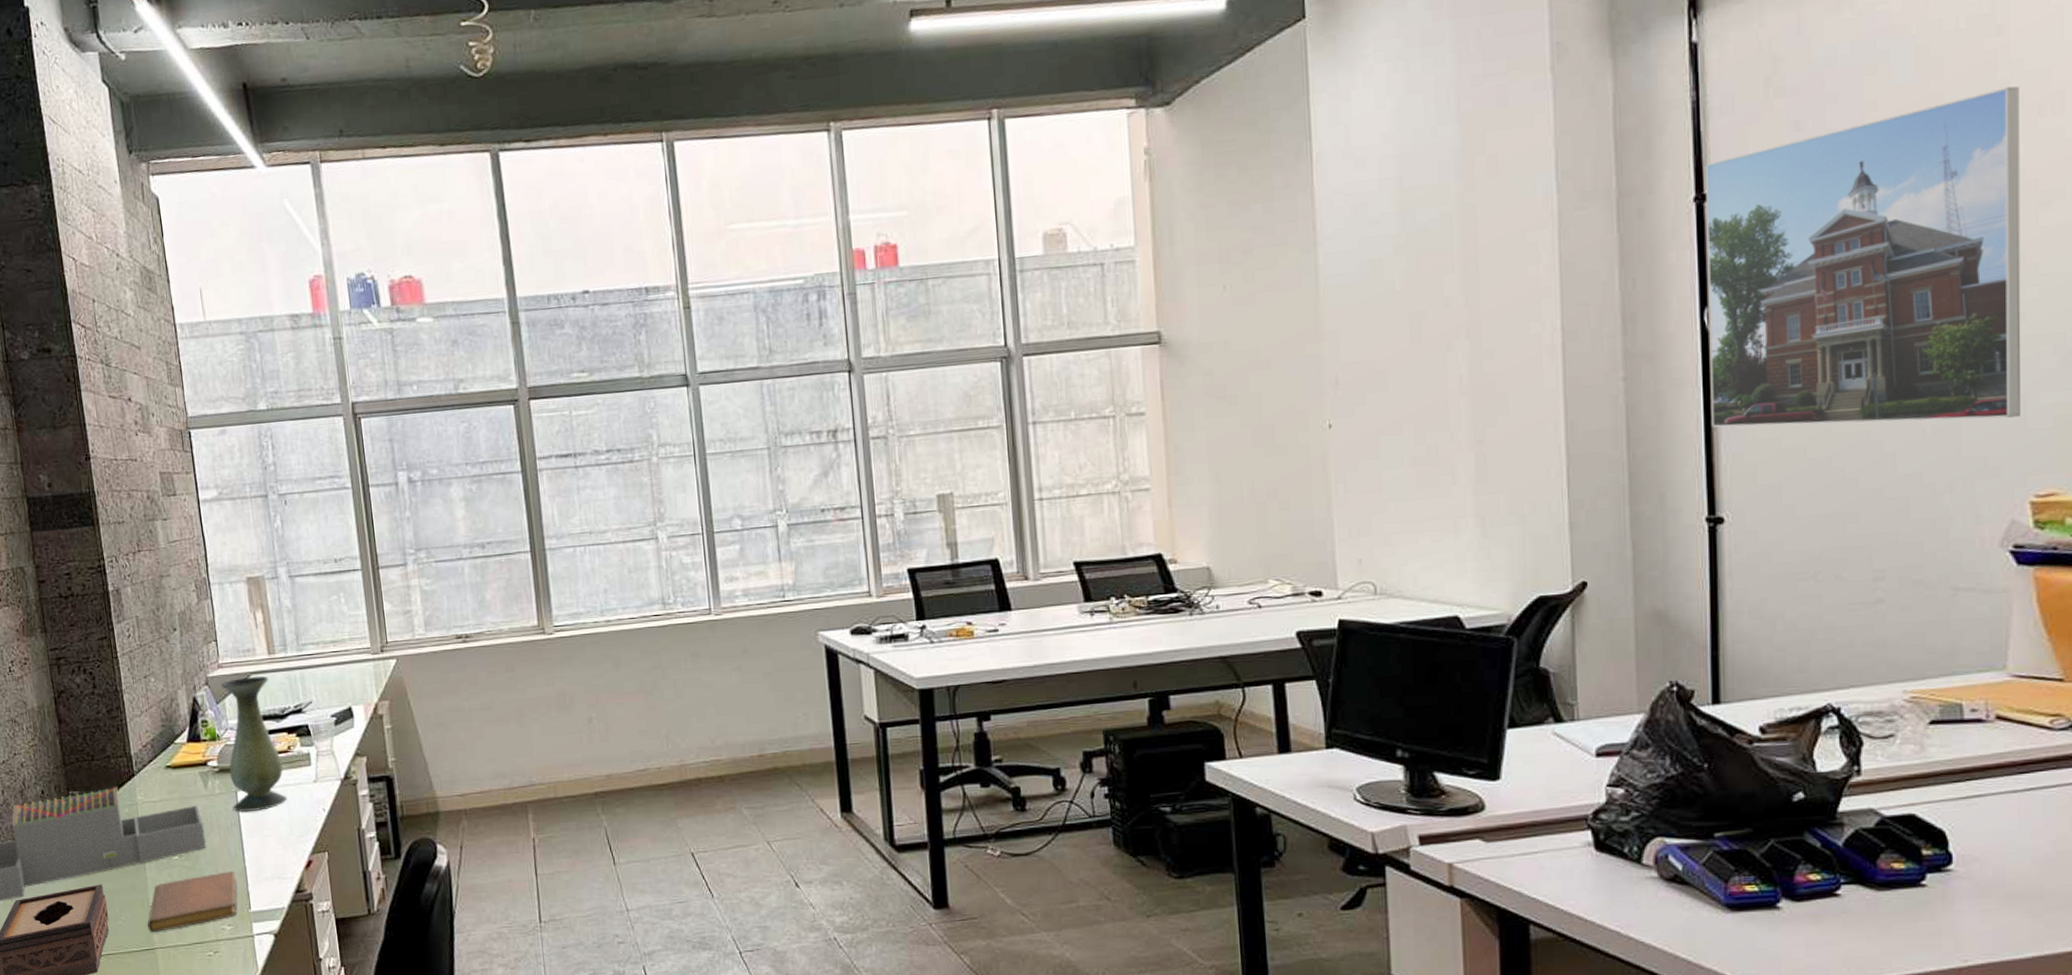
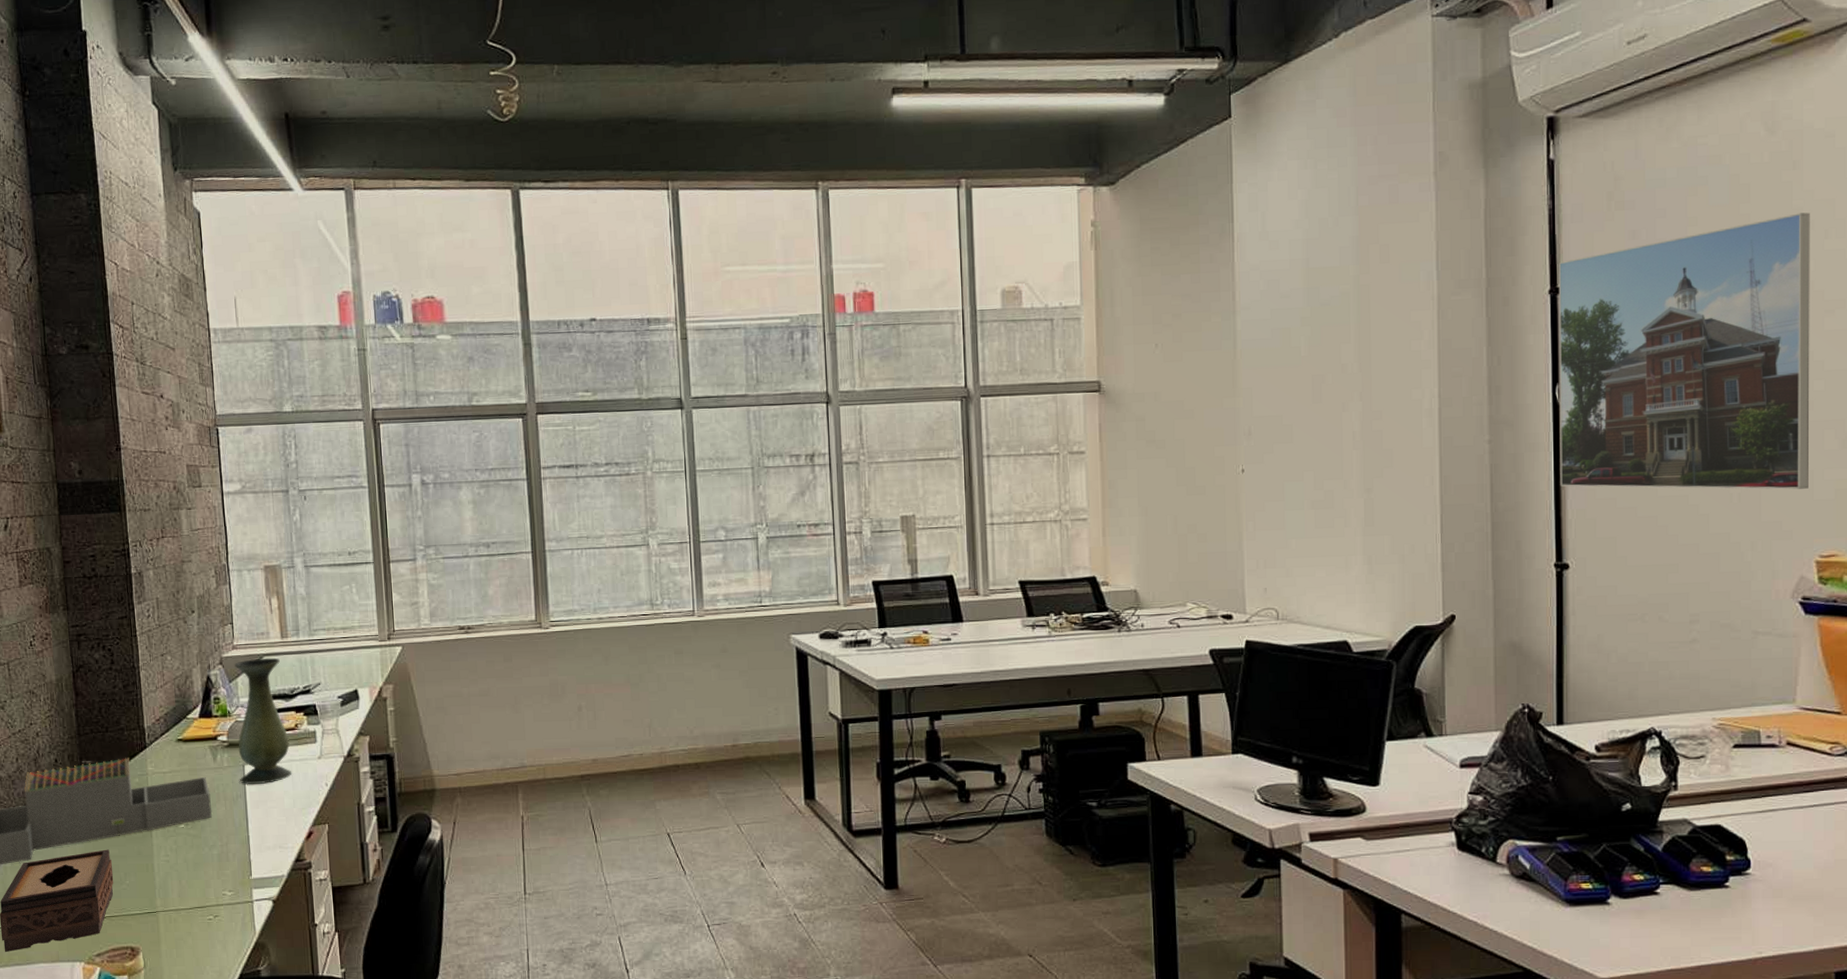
notebook: present [147,871,238,933] -> none [151,840,240,897]

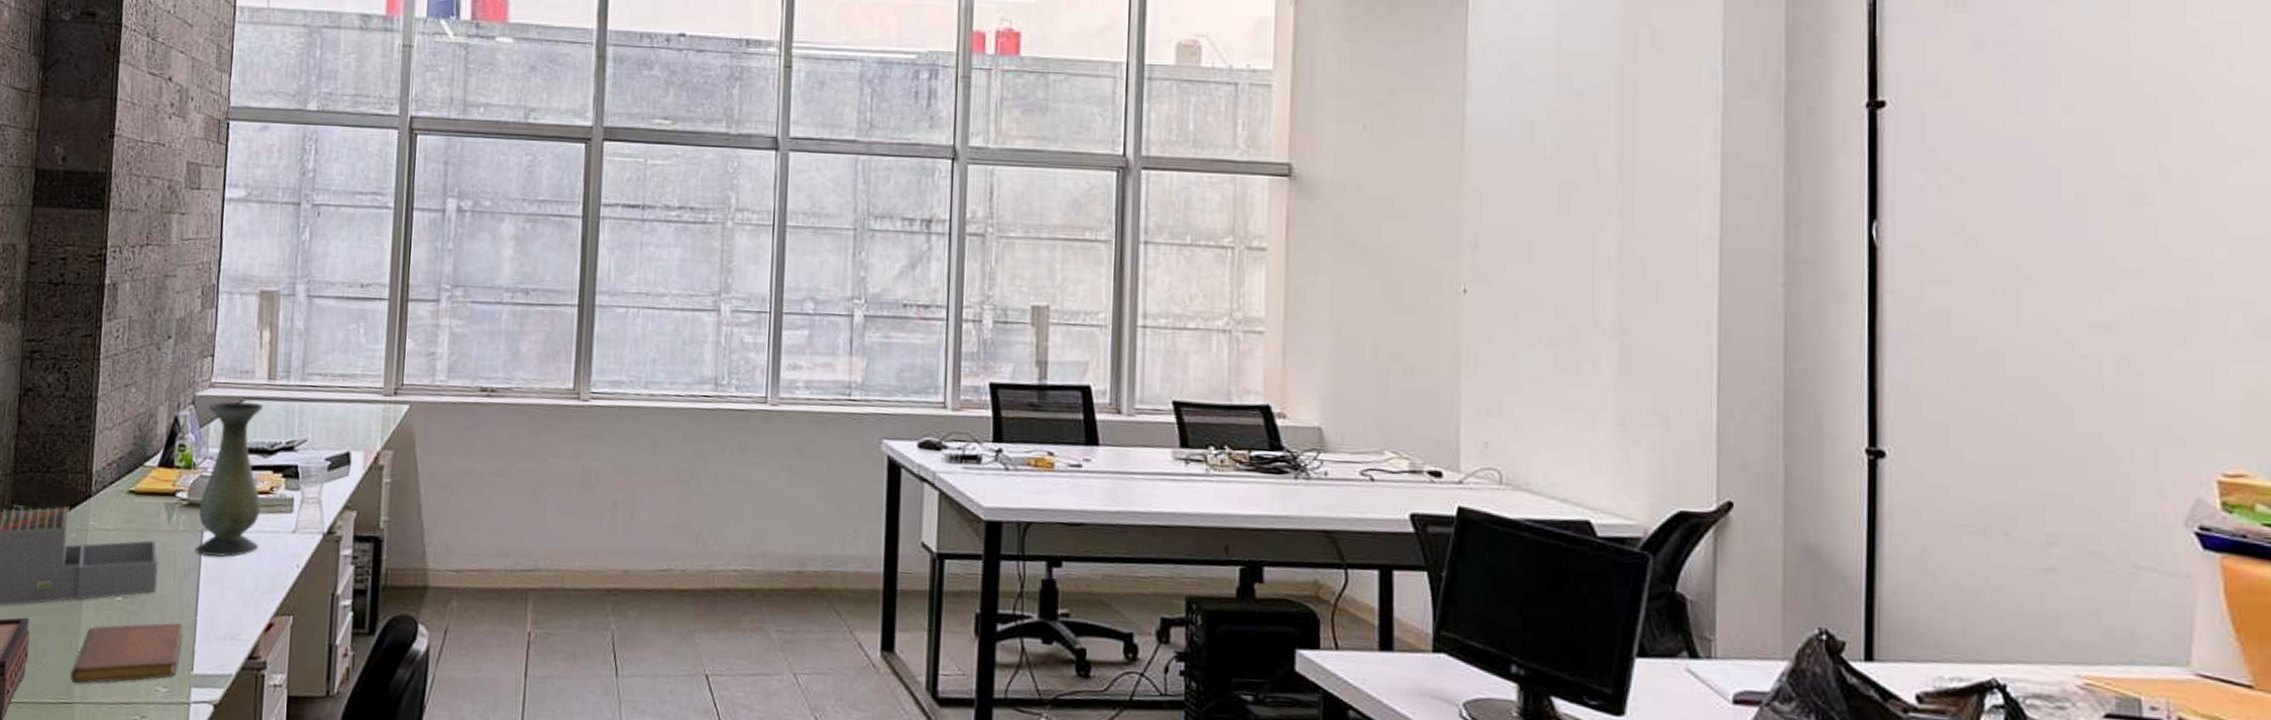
notebook: none [151,840,240,897] -> present [71,622,184,684]
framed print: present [1558,212,1810,490] -> none [1876,36,2209,385]

